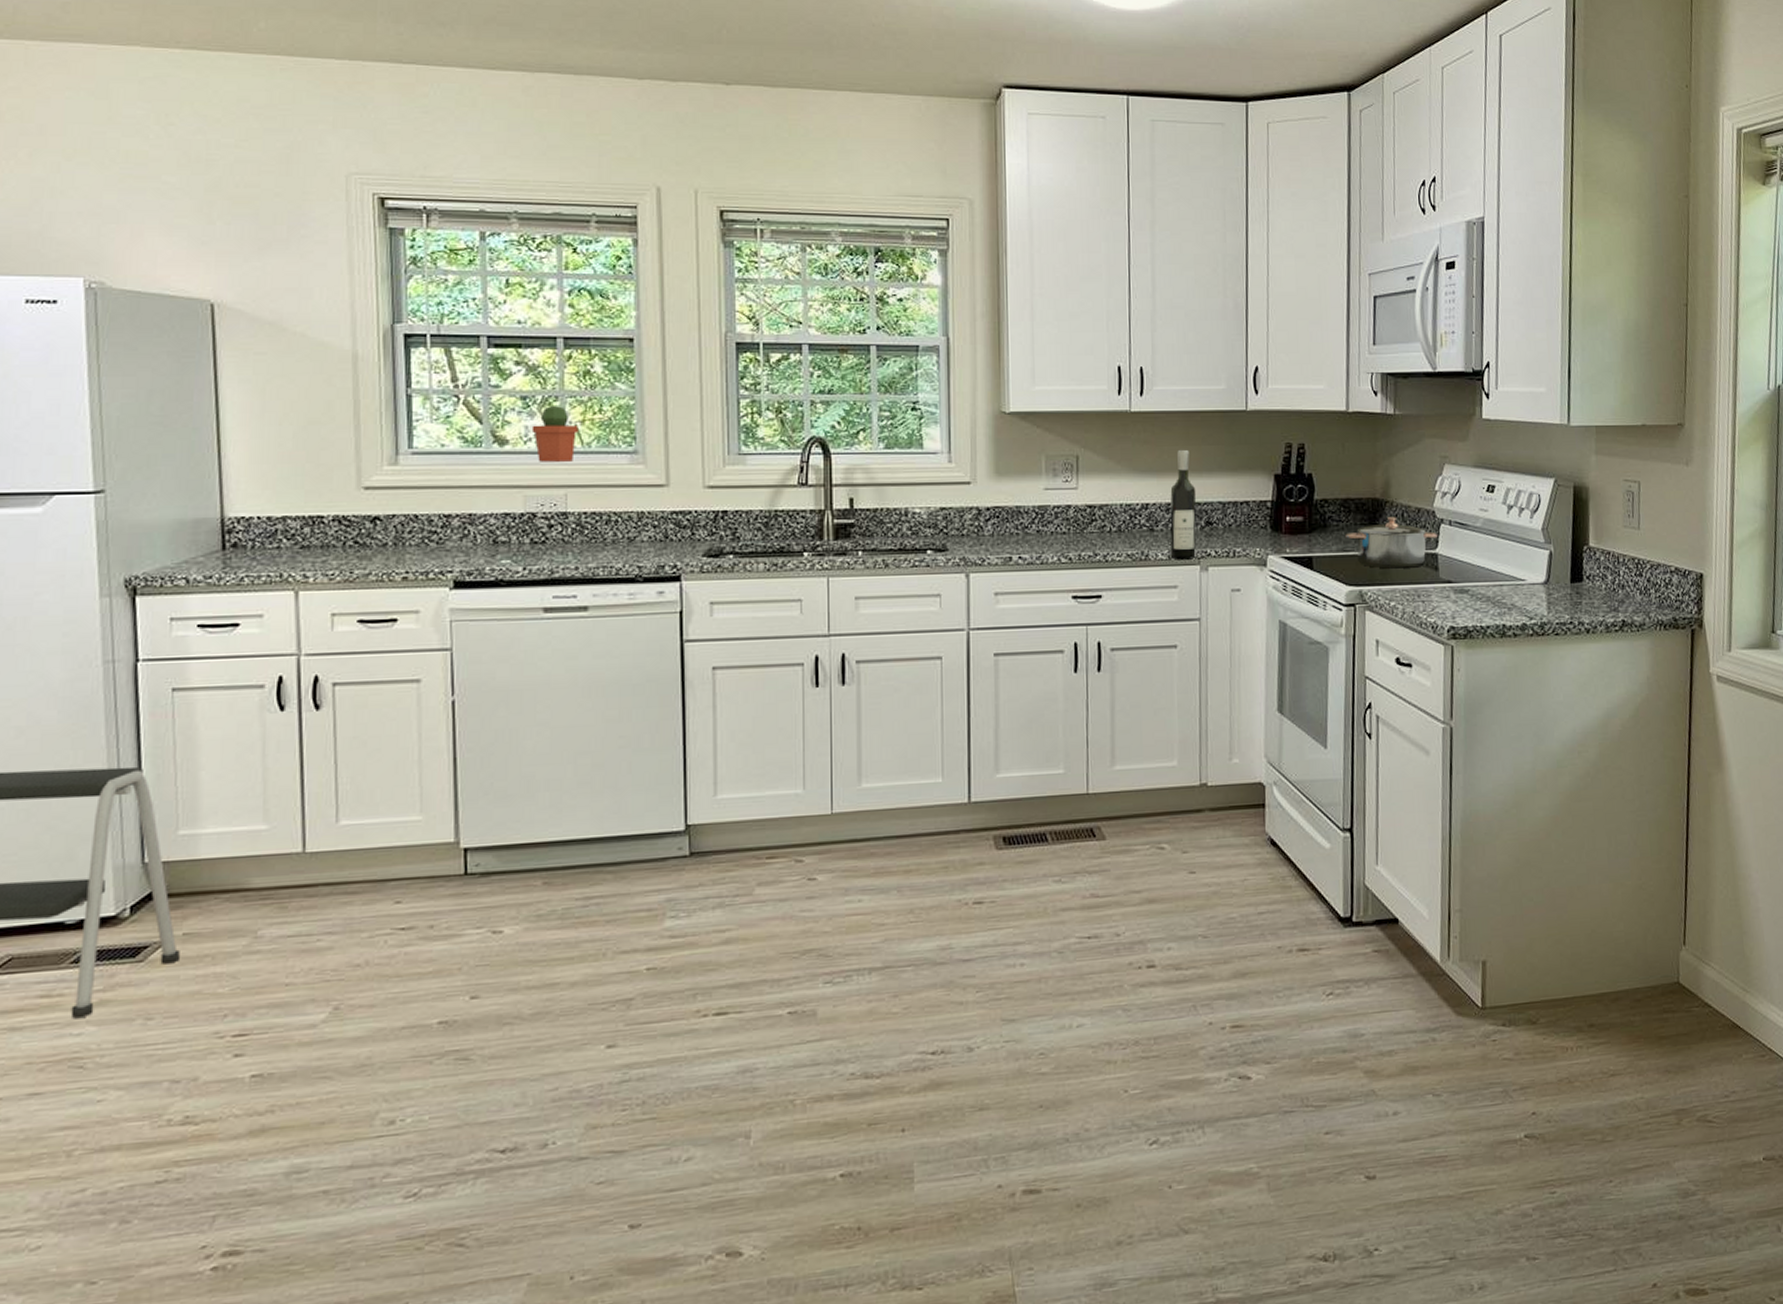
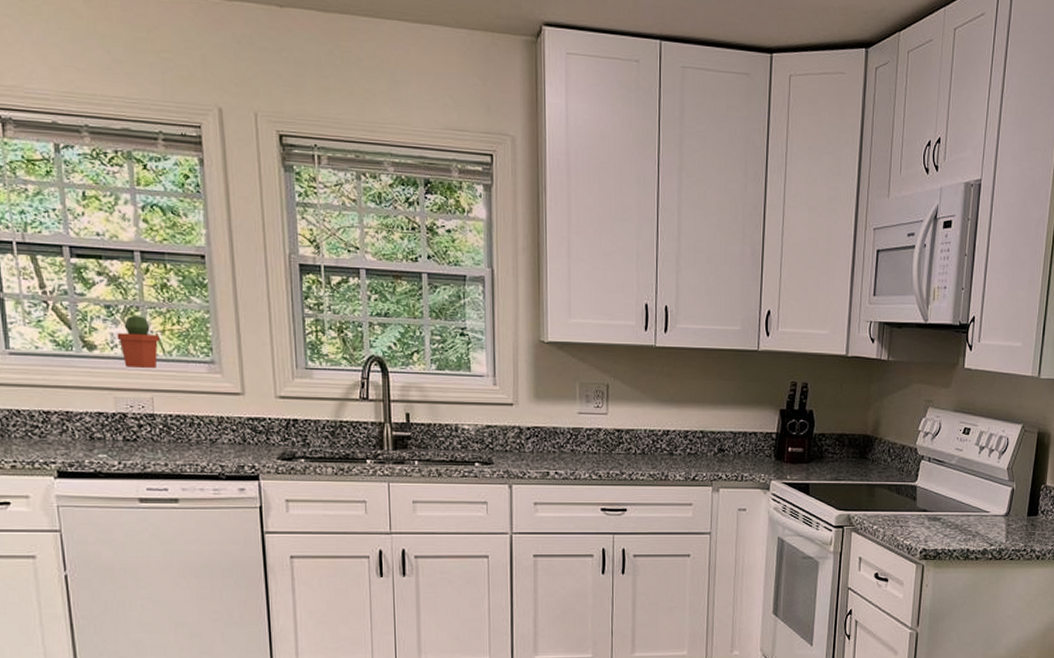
bottle: present [1170,449,1197,559] -> none [686,383,711,480]
cooking pot: present [1345,517,1439,569] -> none [839,452,919,497]

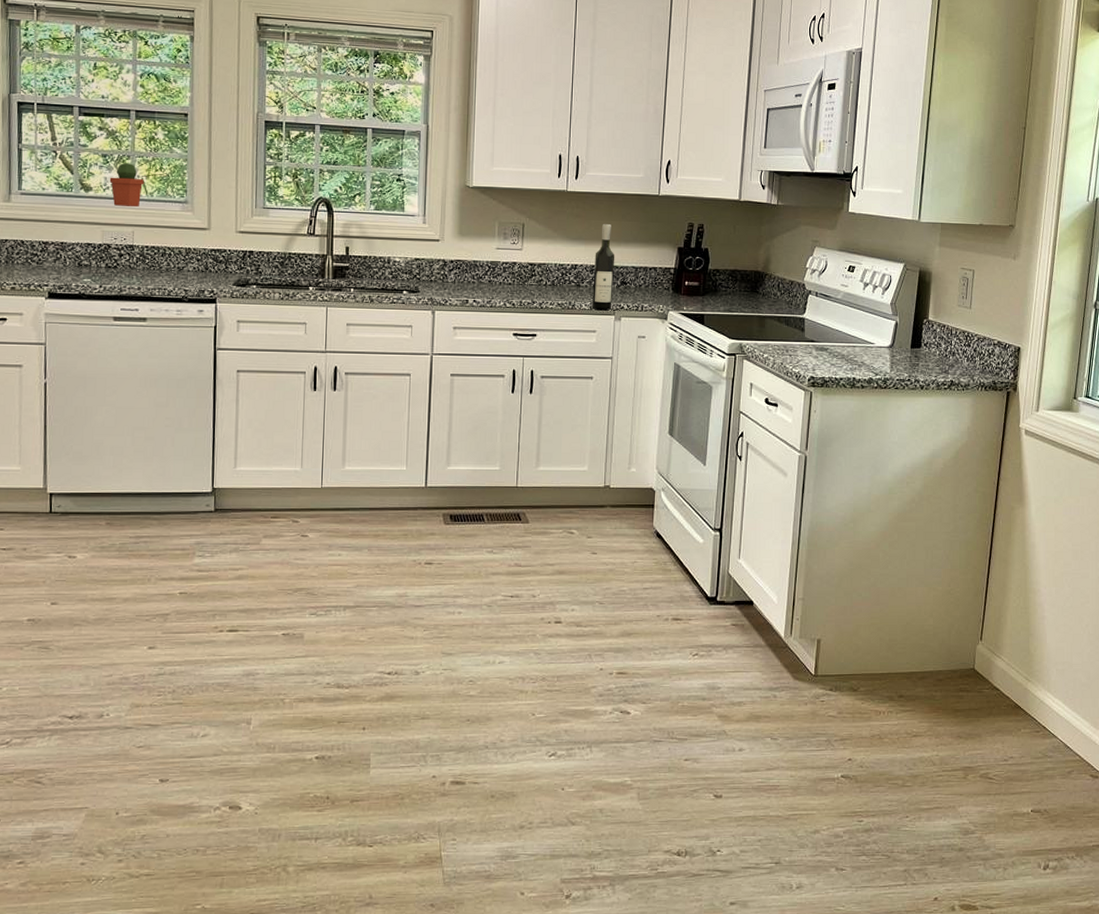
bottle: none [686,383,711,480] -> present [591,223,615,310]

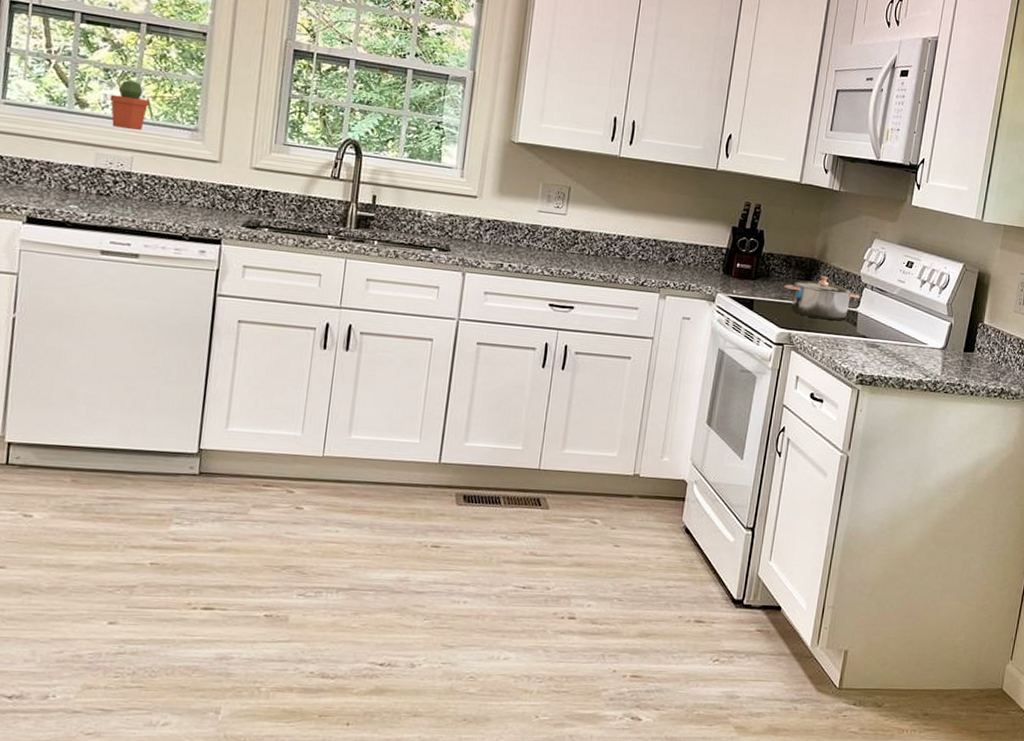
bottle: present [591,223,615,310] -> none [635,194,665,287]
cooking pot: none [732,287,806,328] -> present [784,276,861,321]

